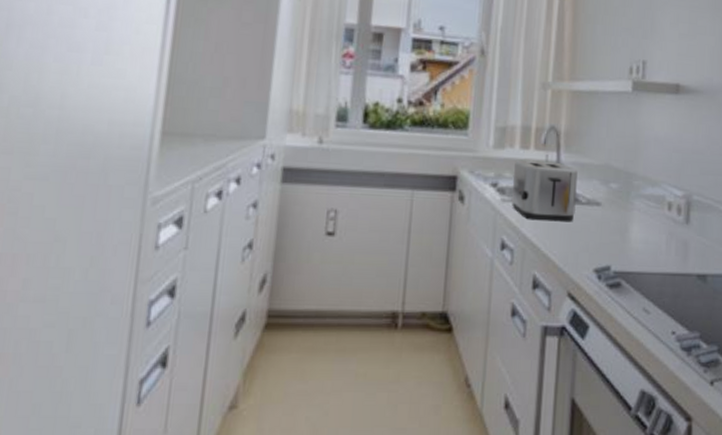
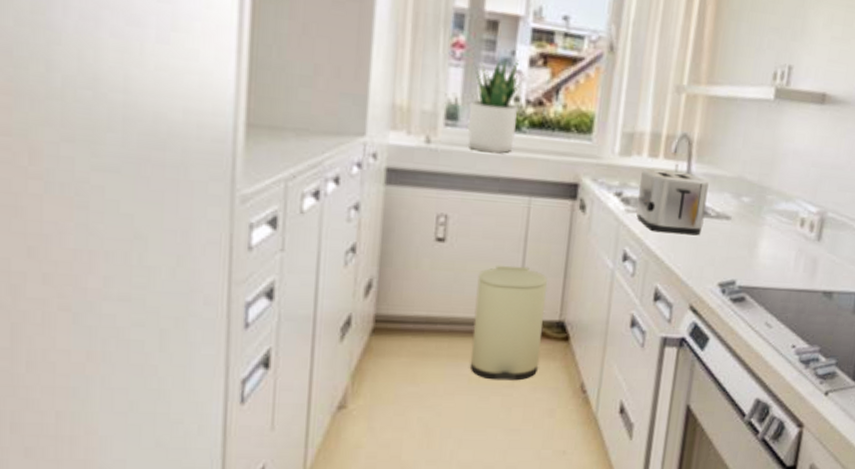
planter: none [356,65,403,151] -> present [468,58,521,154]
pedal bin: none [357,257,430,375] -> present [470,265,547,381]

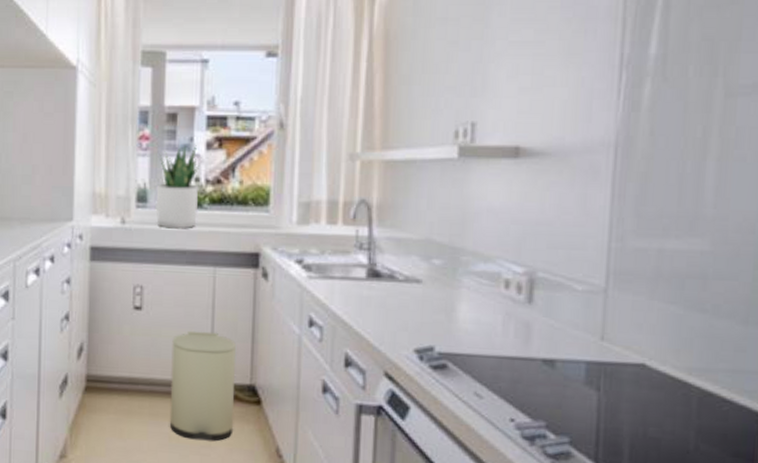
toaster: present [636,168,709,235] -> none [318,235,393,299]

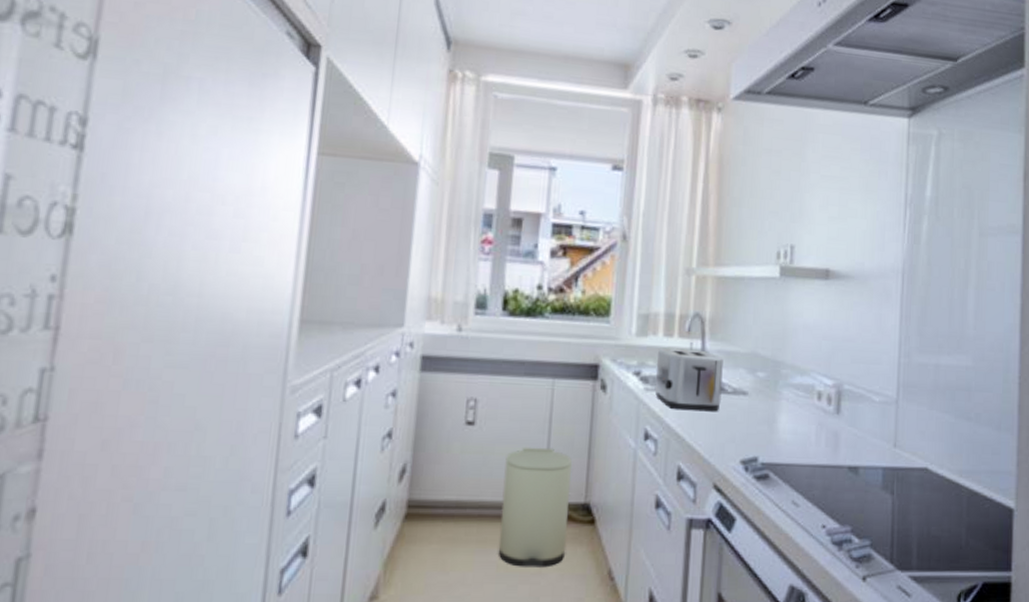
planter: present [156,145,200,229] -> none [495,251,543,339]
toaster: none [318,235,393,299] -> present [654,347,723,411]

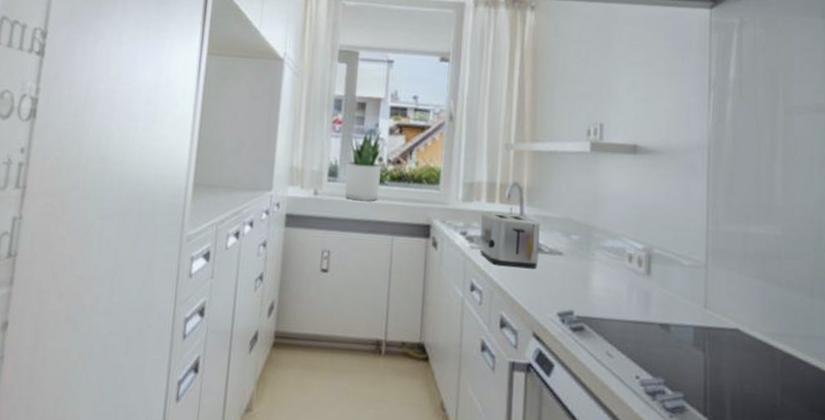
planter: none [495,251,543,339] -> present [344,130,383,202]
pedal bin: present [498,446,572,568] -> none [348,292,408,396]

